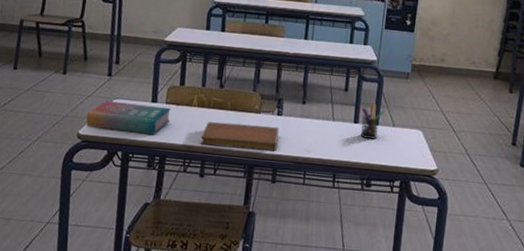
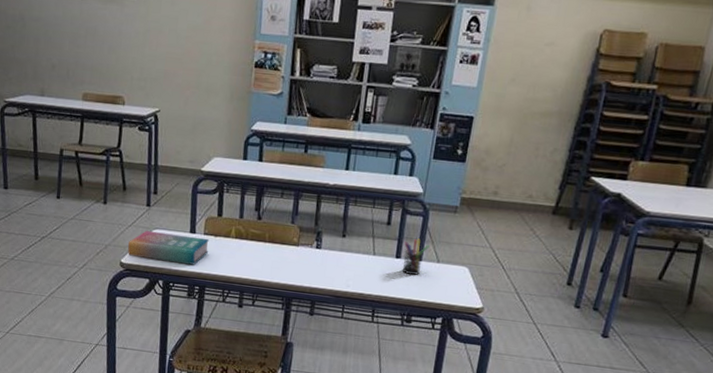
notebook: present [200,122,279,151] -> none [239,253,318,284]

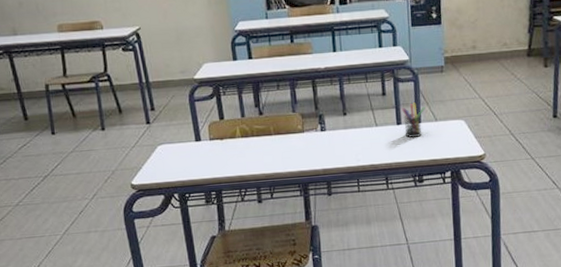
book: present [128,231,209,265] -> none [135,143,218,176]

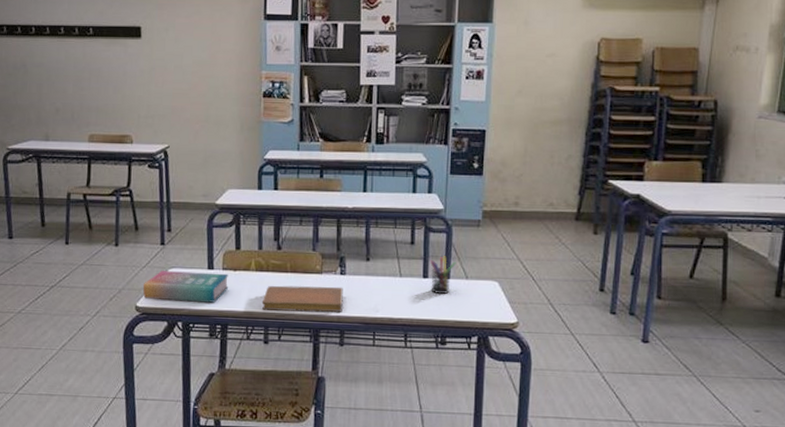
book: none [135,143,218,176] -> present [143,271,229,303]
notebook: none [251,142,327,172] -> present [261,285,343,312]

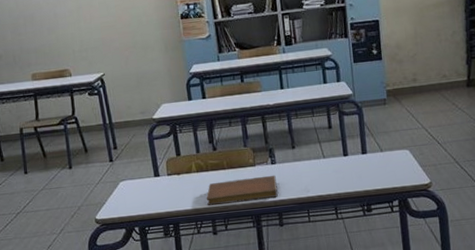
book: present [143,271,229,303] -> none [99,178,175,211]
pen holder: present [430,256,456,294] -> none [348,134,370,168]

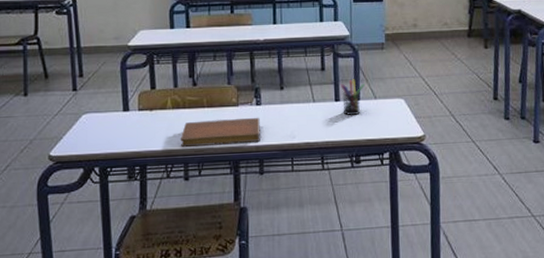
pen holder: none [348,134,370,168] -> present [341,79,365,115]

